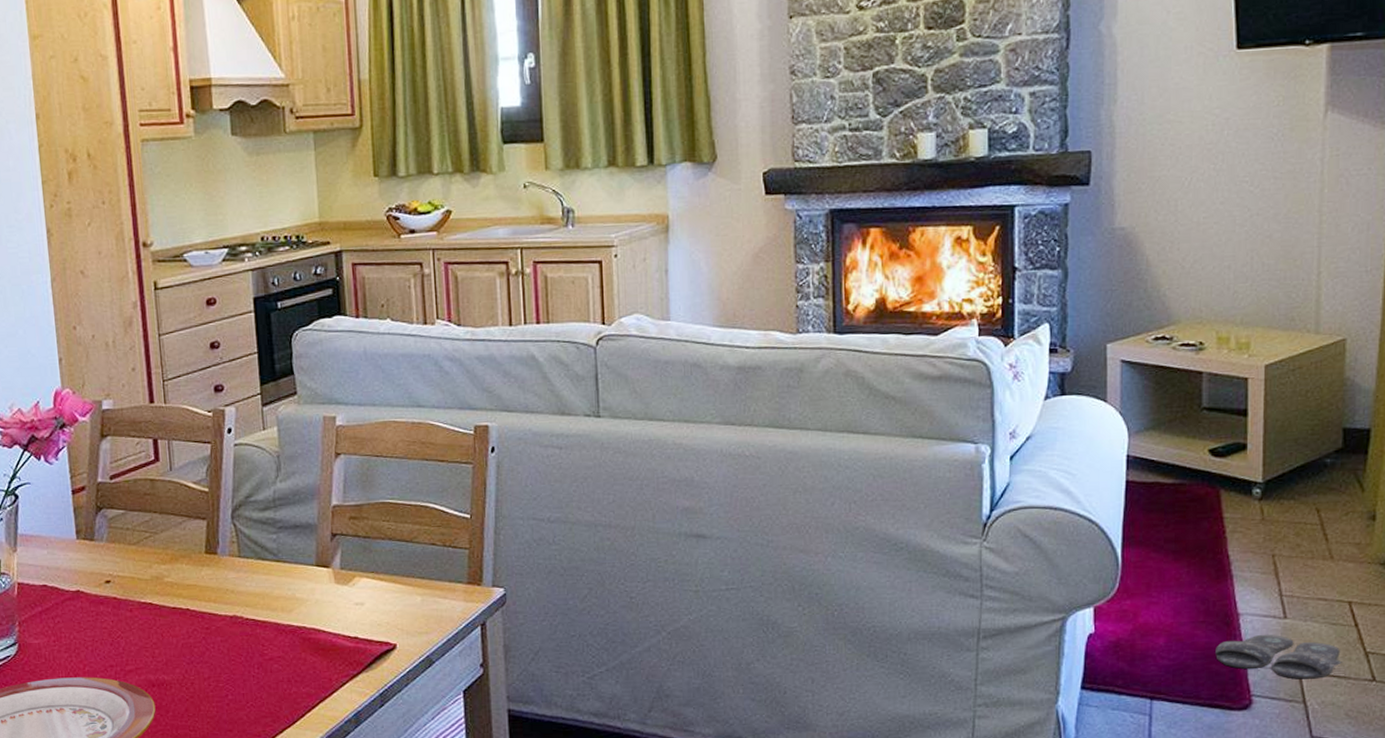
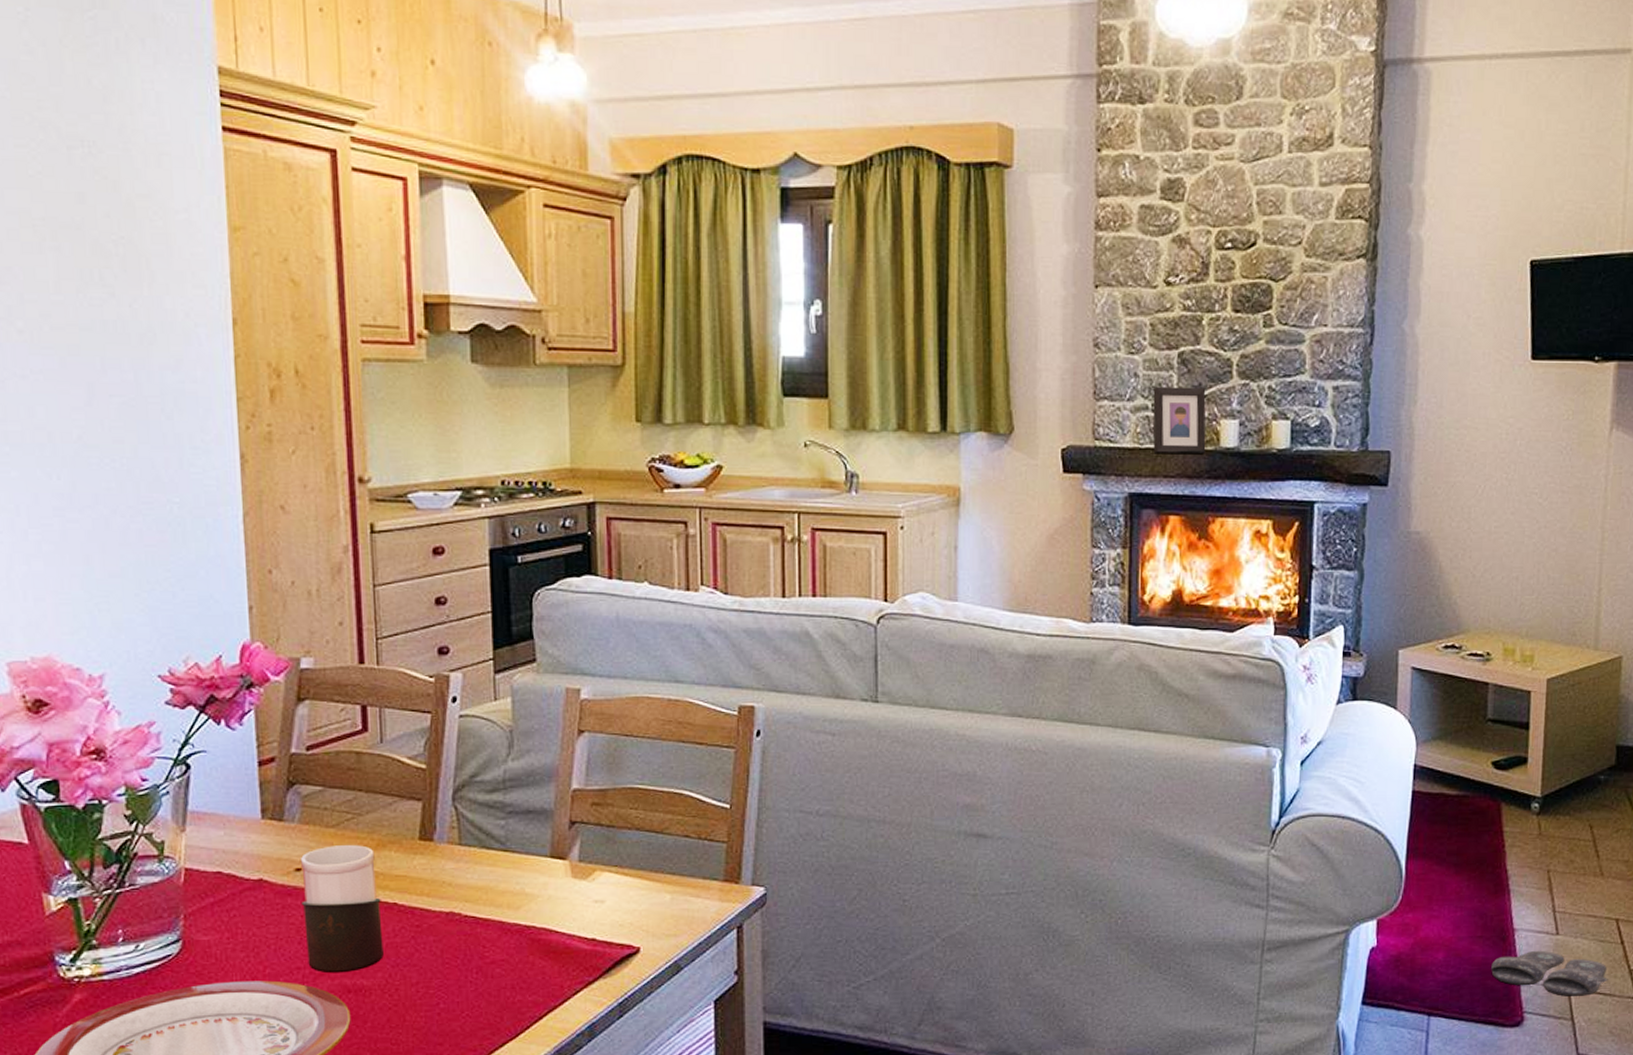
cup: none [110,559,180,670] -> present [301,844,384,974]
picture frame: none [850,104,904,171] -> present [1153,386,1206,455]

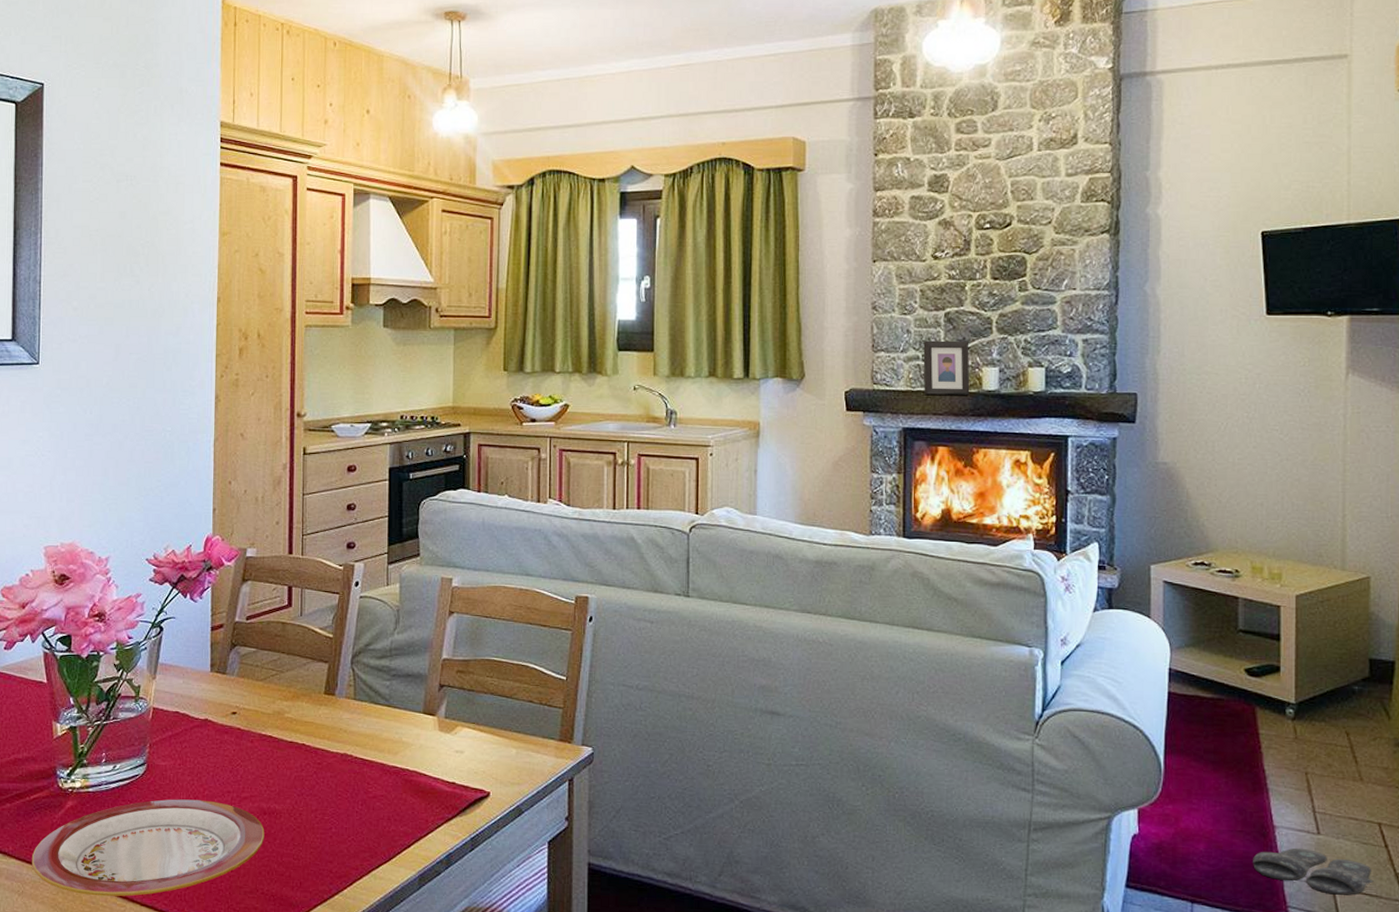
cup: present [301,844,384,974] -> none [235,694,293,798]

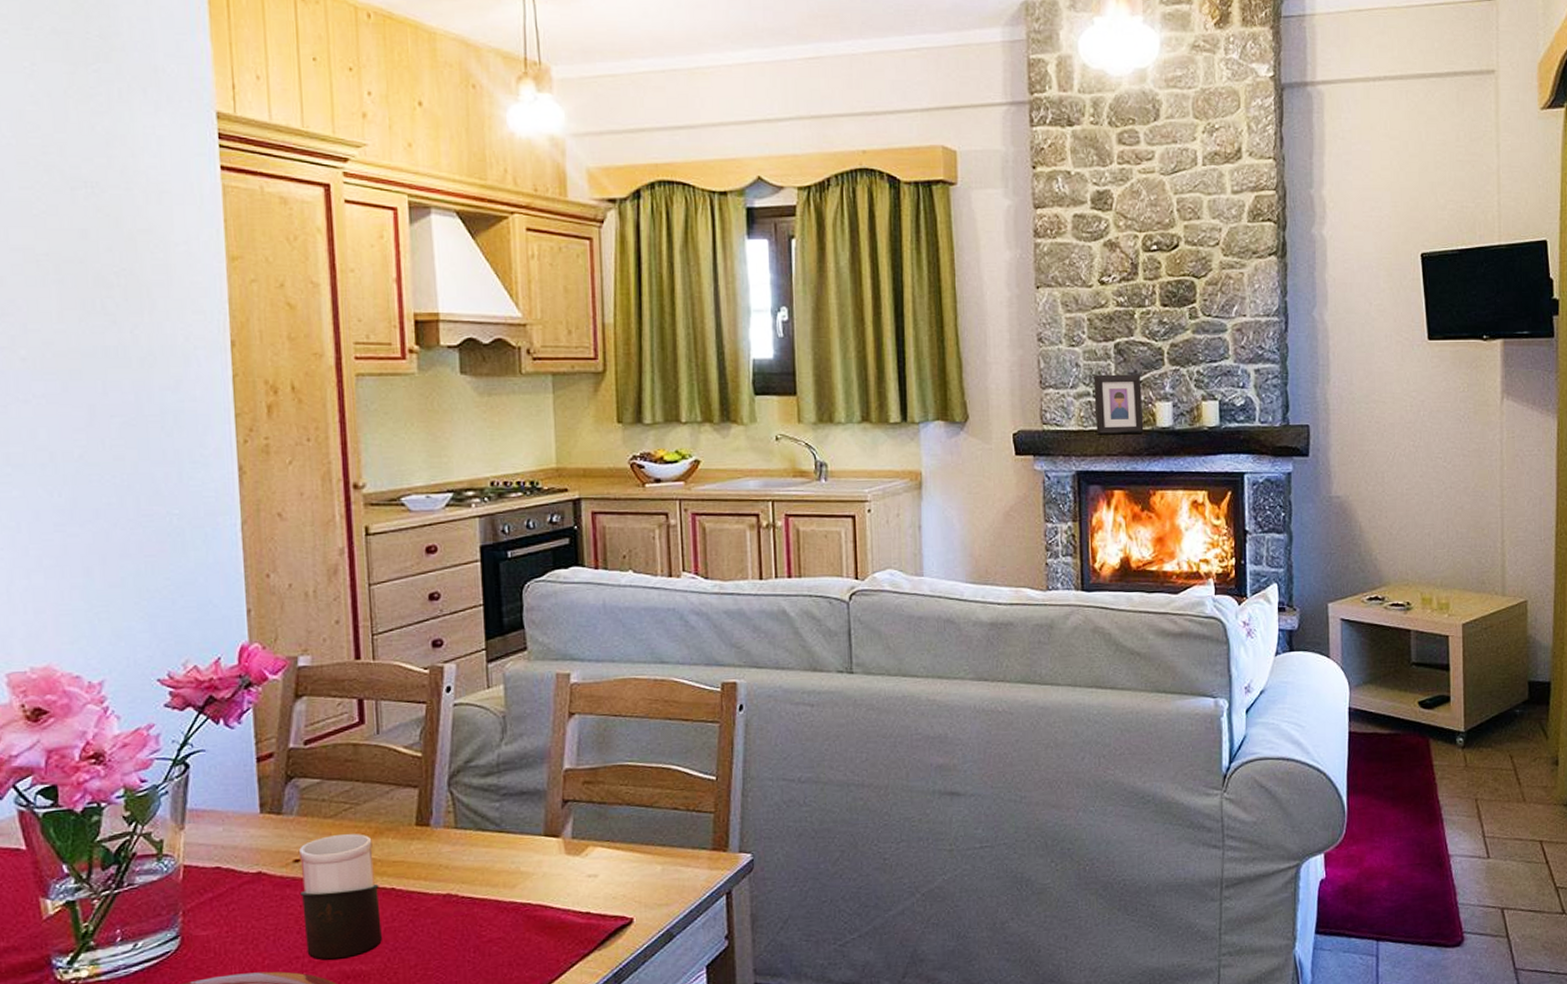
cup: none [235,694,293,798] -> present [299,833,382,961]
slippers: present [1253,847,1374,895] -> none [1431,873,1537,915]

